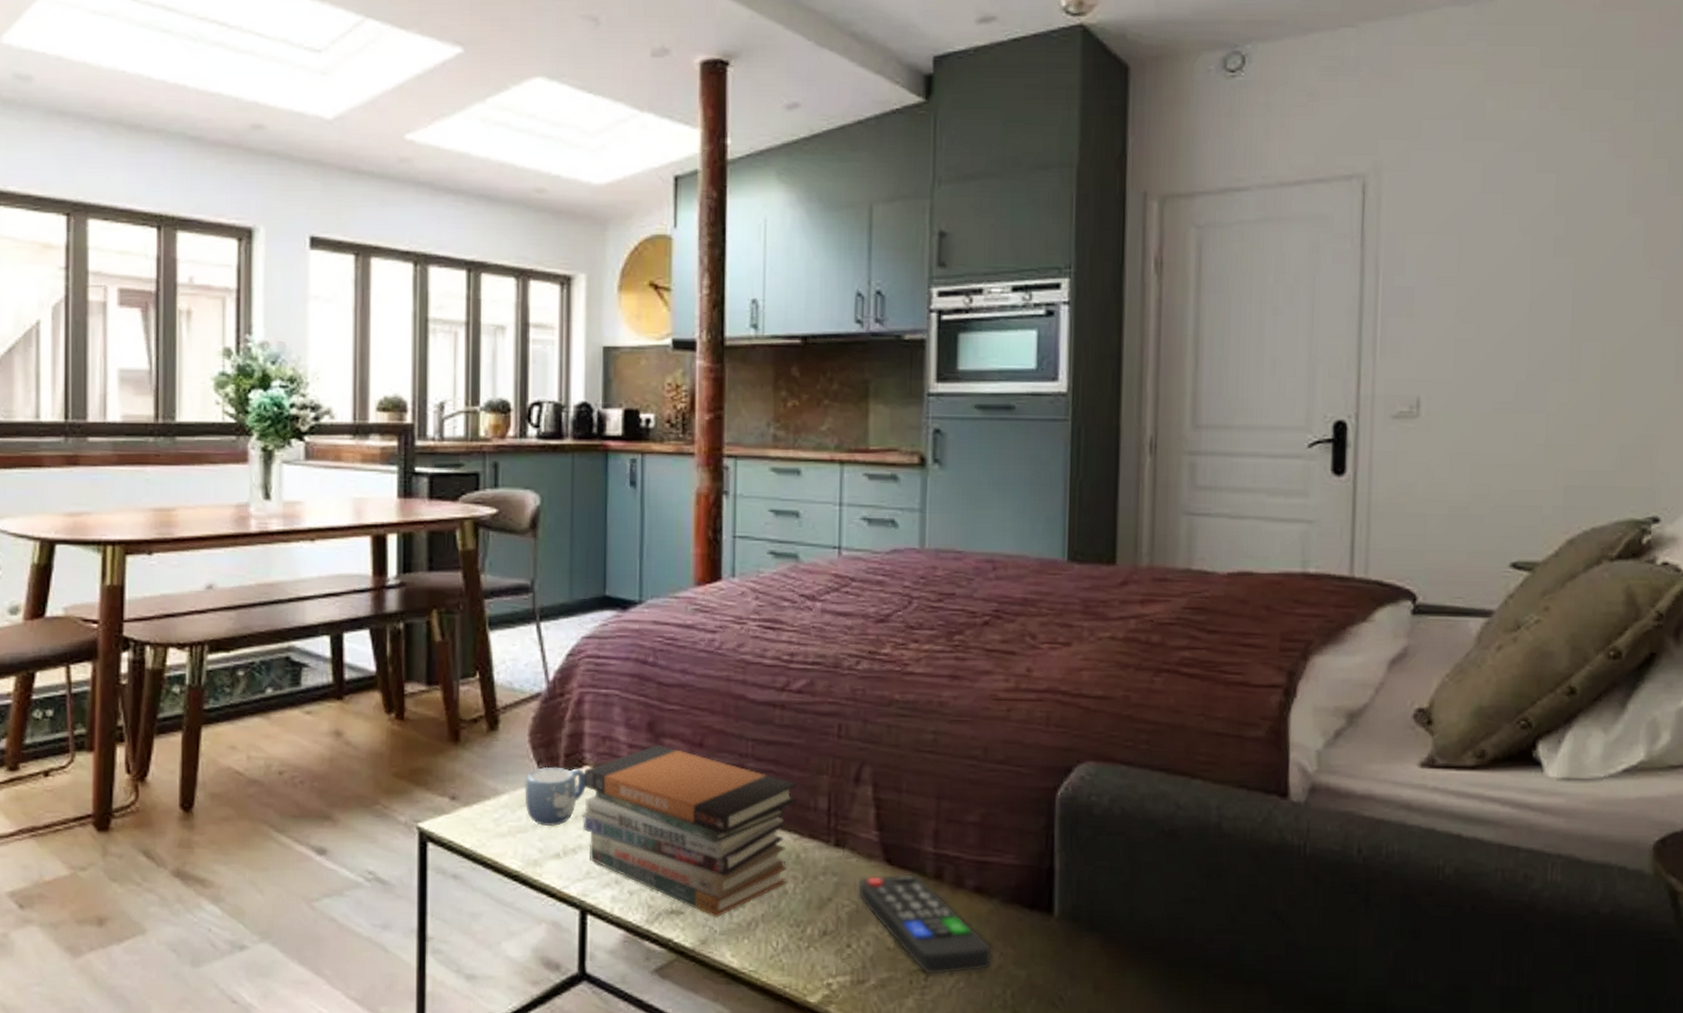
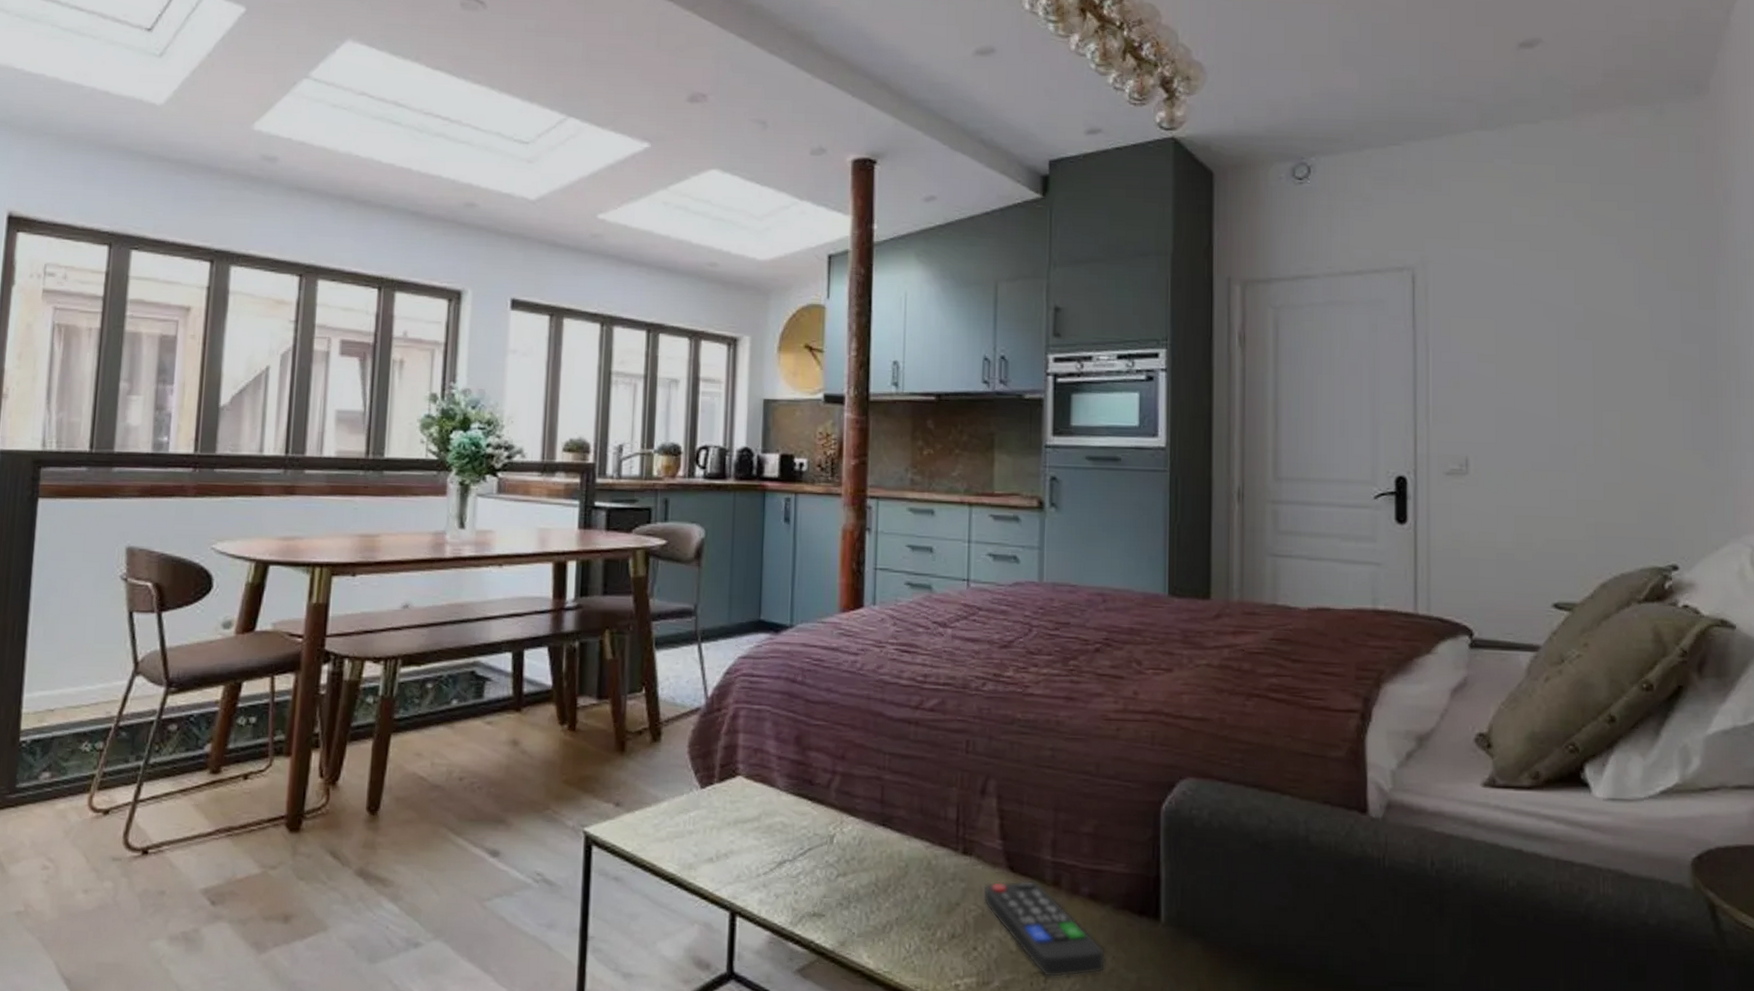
mug: present [524,766,586,827] -> none [682,776,739,833]
book stack: present [583,744,797,918] -> none [734,756,929,921]

